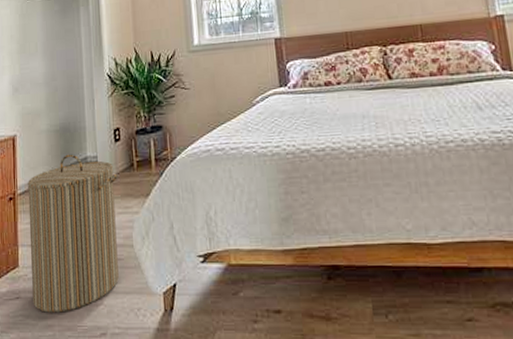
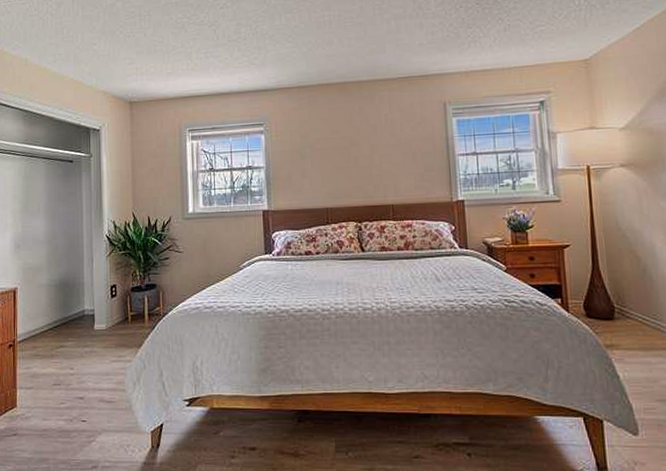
laundry hamper: present [28,154,119,313] -> none [27,307,113,448]

